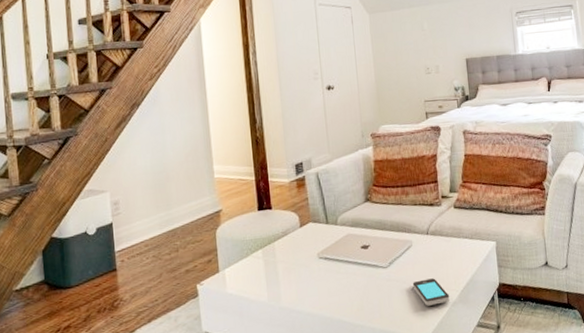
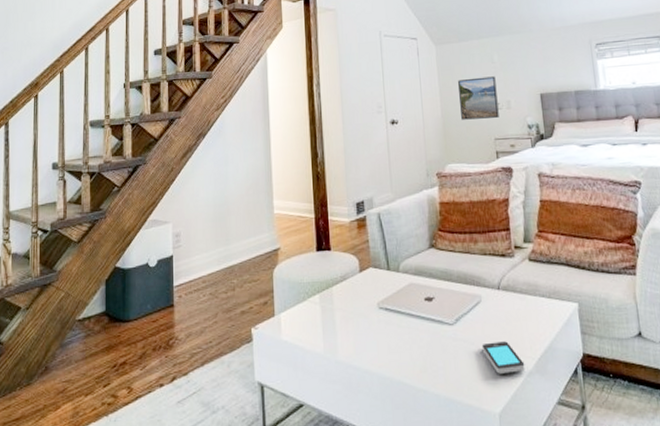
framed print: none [391,43,429,84] -> present [458,76,499,120]

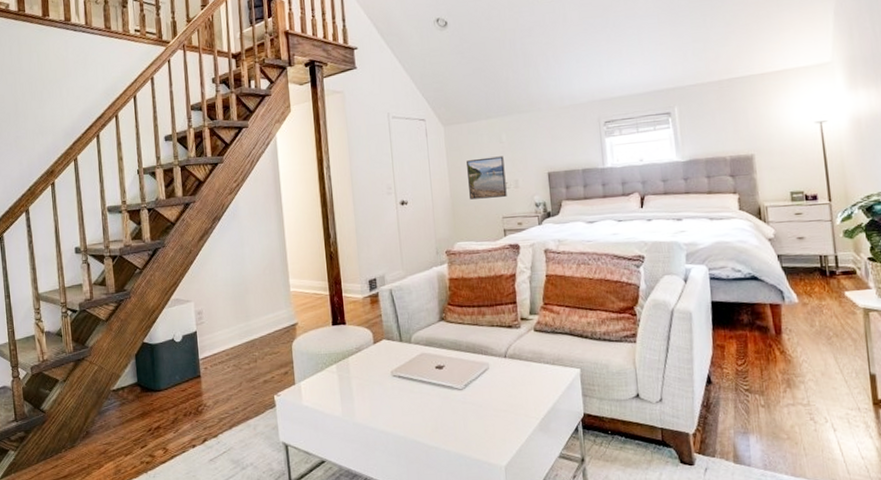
smartphone: present [481,341,525,374] -> none [489,404,530,432]

